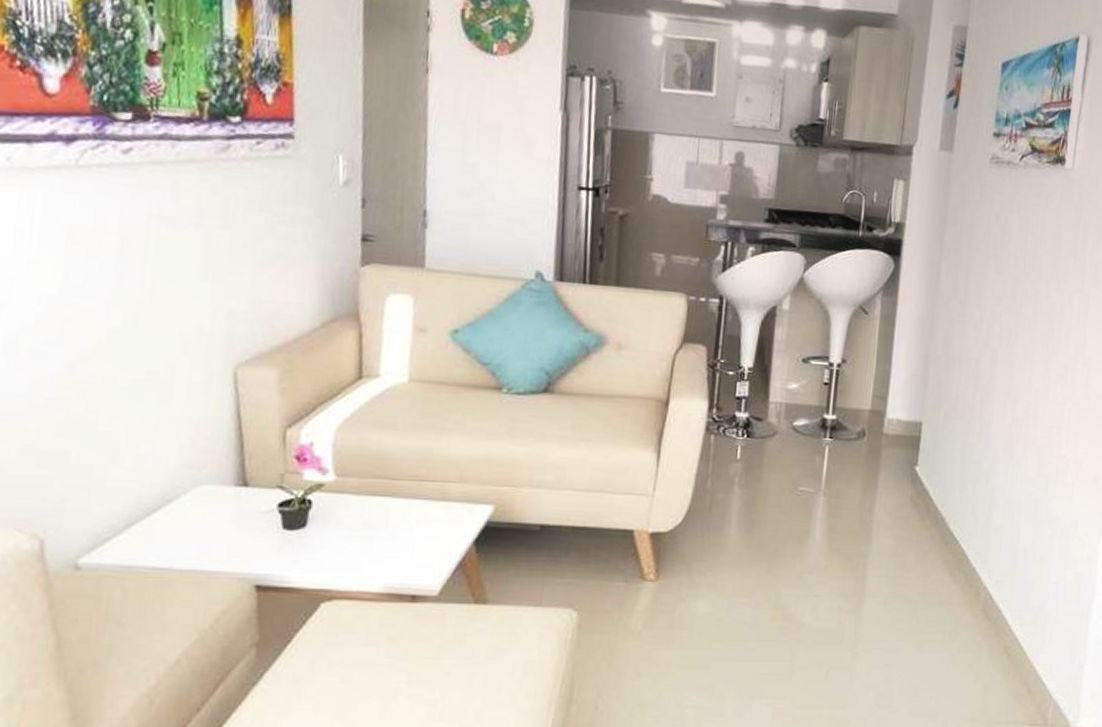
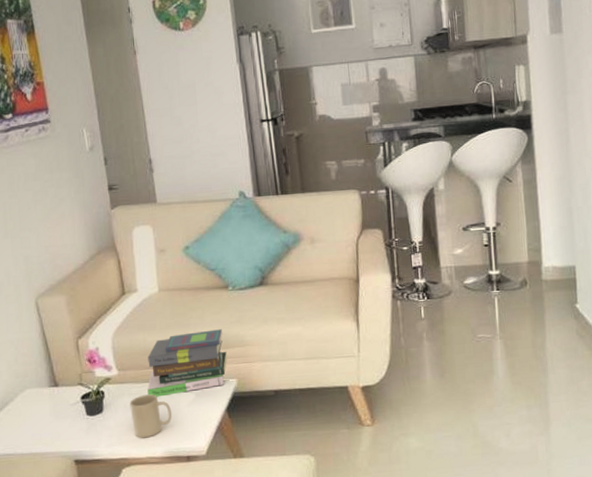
mug: none [344,511,402,567] -> present [130,394,172,438]
books: none [372,439,487,516] -> present [147,329,228,397]

